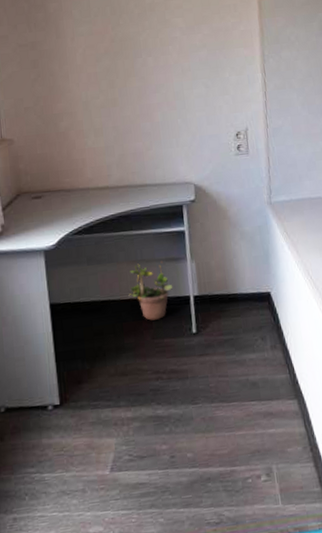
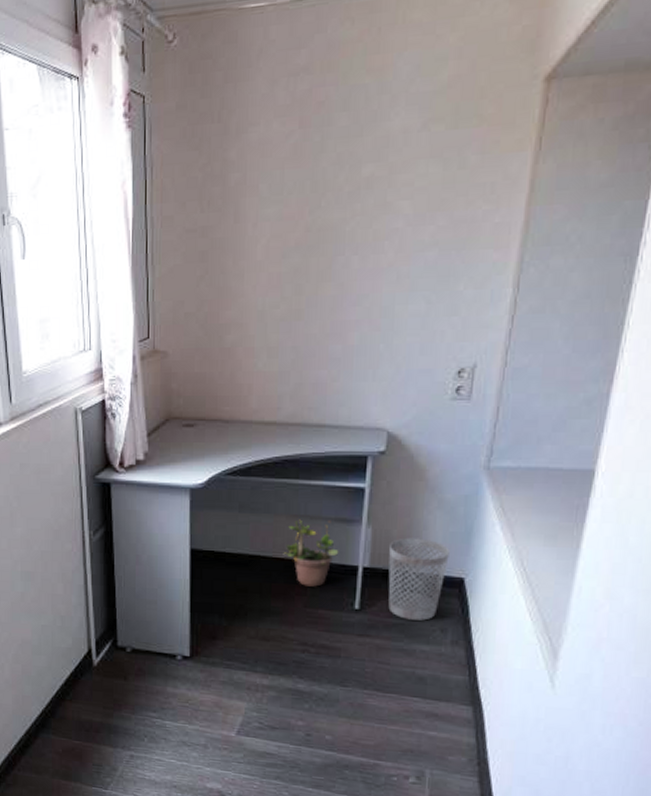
wastebasket: none [211,264,257,335] -> present [388,537,450,621]

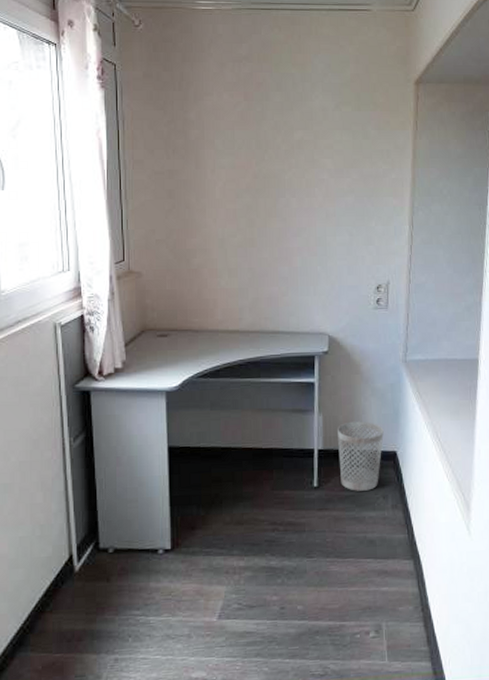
potted plant: present [283,519,339,587] -> none [251,412,298,471]

